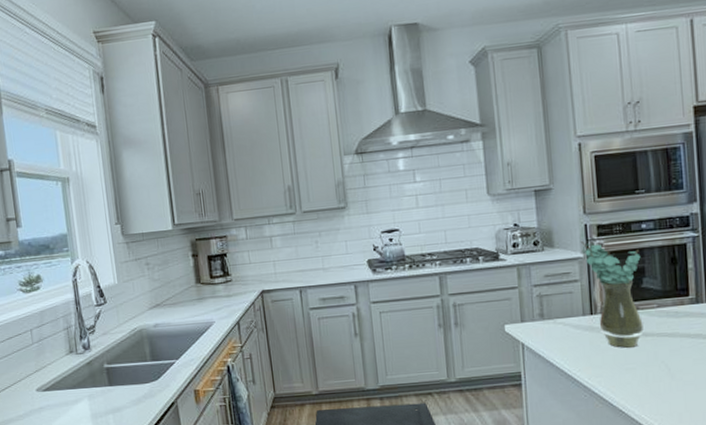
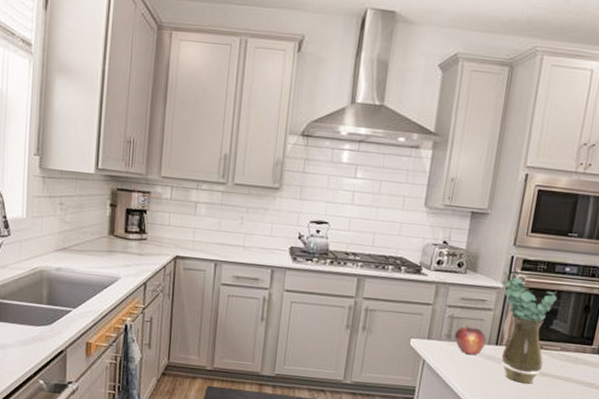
fruit: none [547,301,580,330] -> present [454,326,486,356]

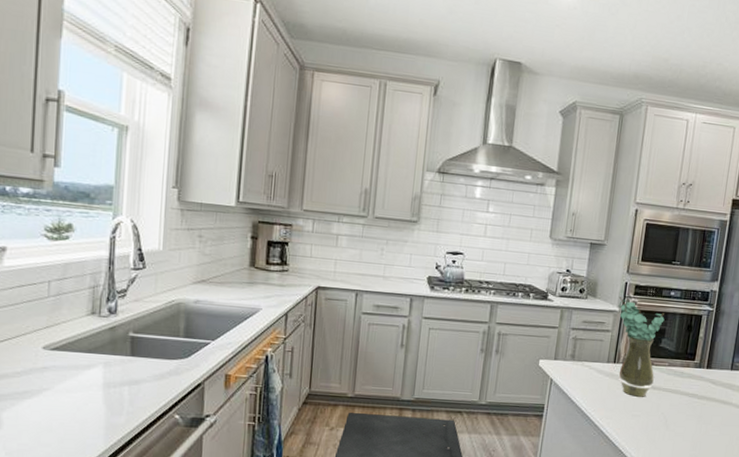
fruit: present [454,326,486,356] -> none [578,346,606,373]

